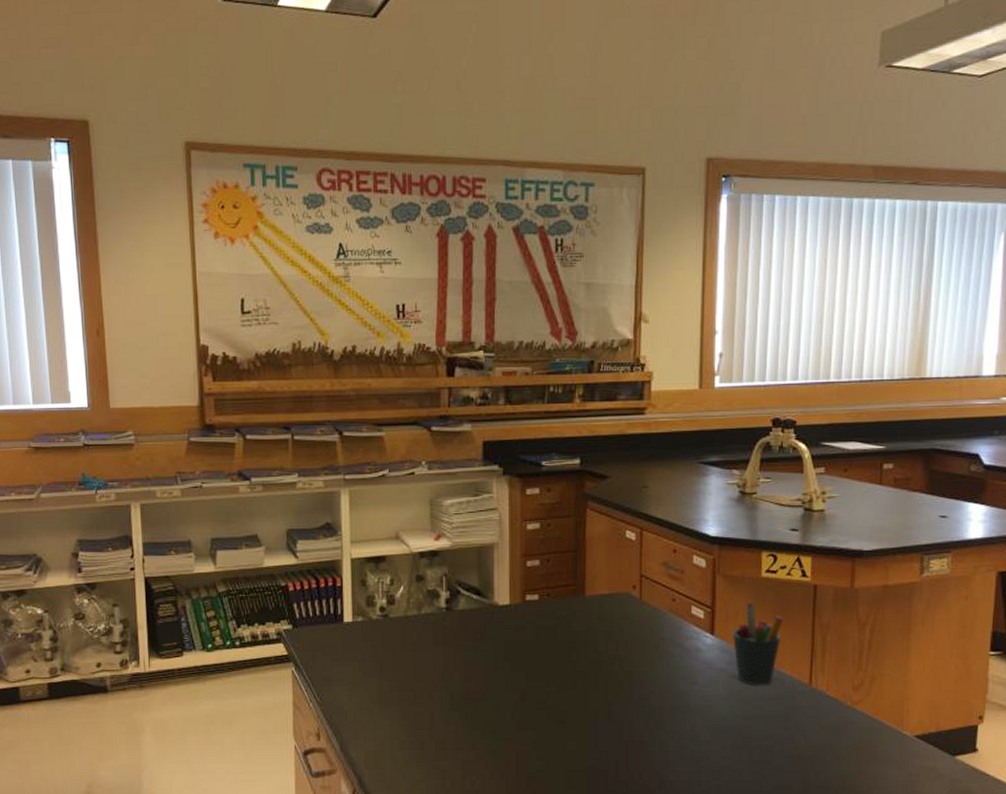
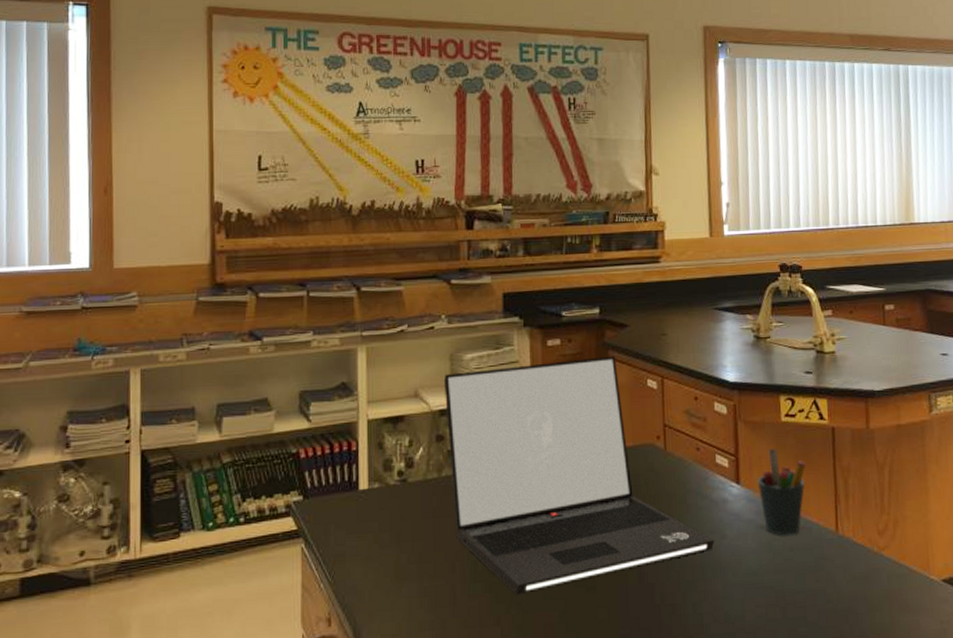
laptop: none [423,506,686,724] -> present [443,356,715,596]

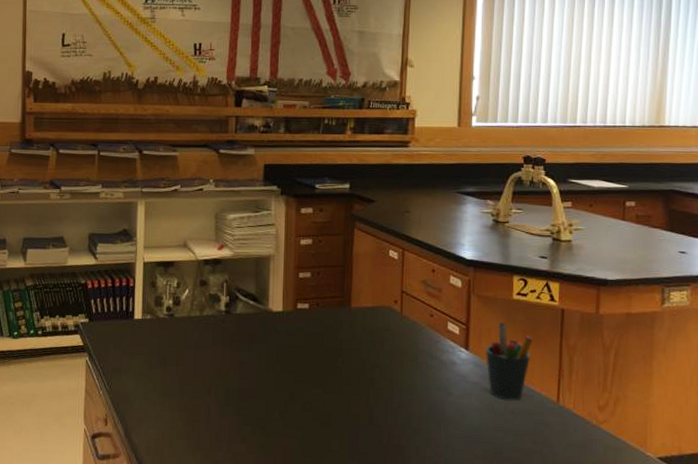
laptop: present [443,356,715,596] -> none [209,226,441,421]

